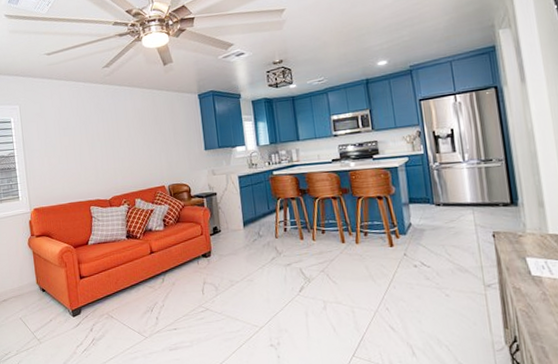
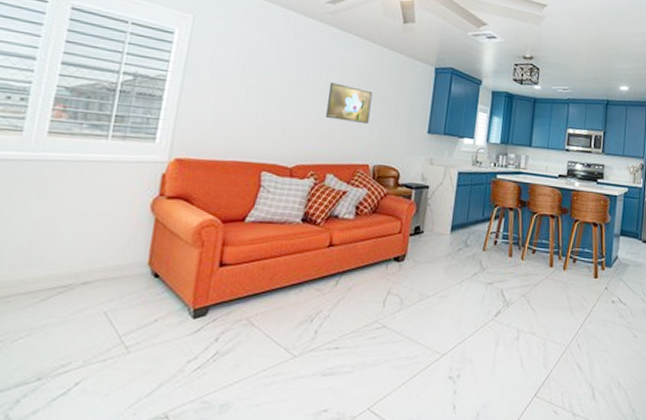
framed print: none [120,127,156,157] -> present [326,82,373,124]

